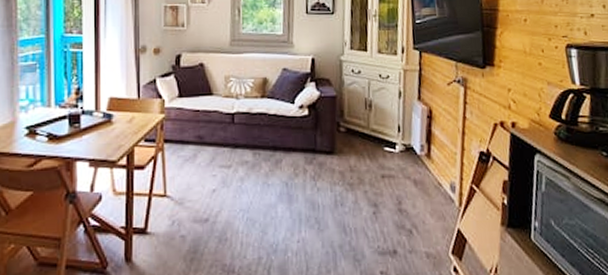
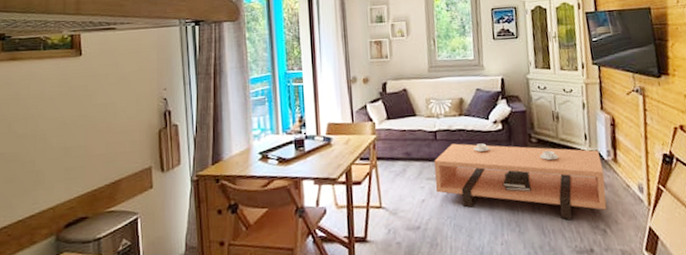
coffee table: none [229,128,416,218] -> present [434,143,607,220]

